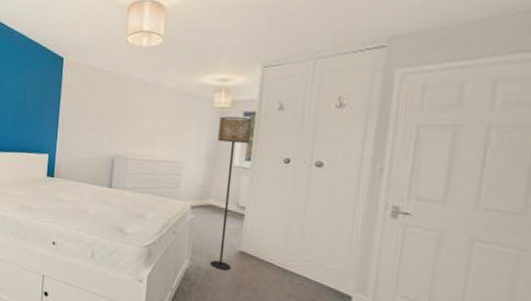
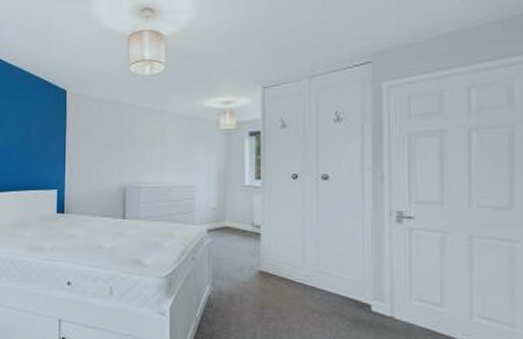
floor lamp: present [209,116,252,271] -> none [227,138,257,293]

